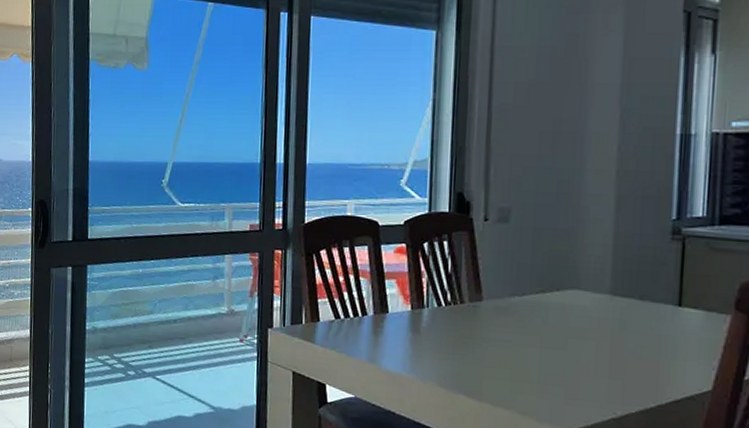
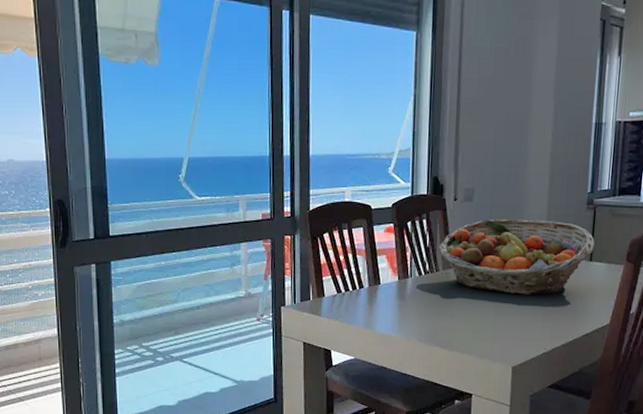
fruit basket: none [464,245,684,344] -> present [439,219,595,295]

